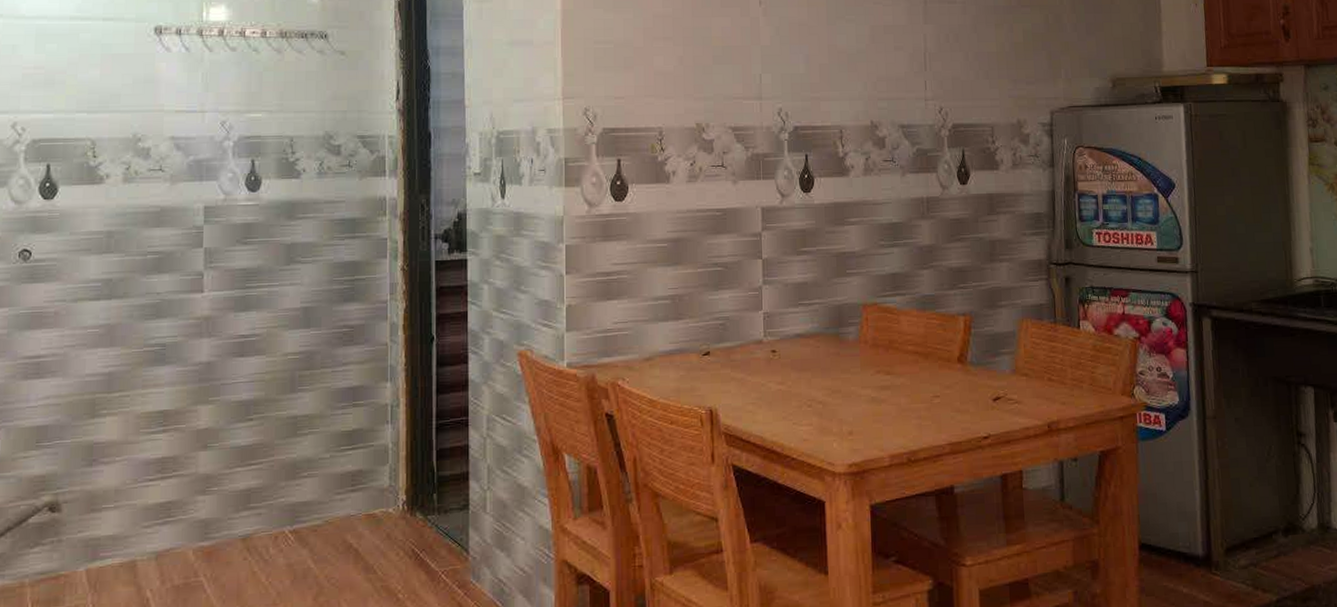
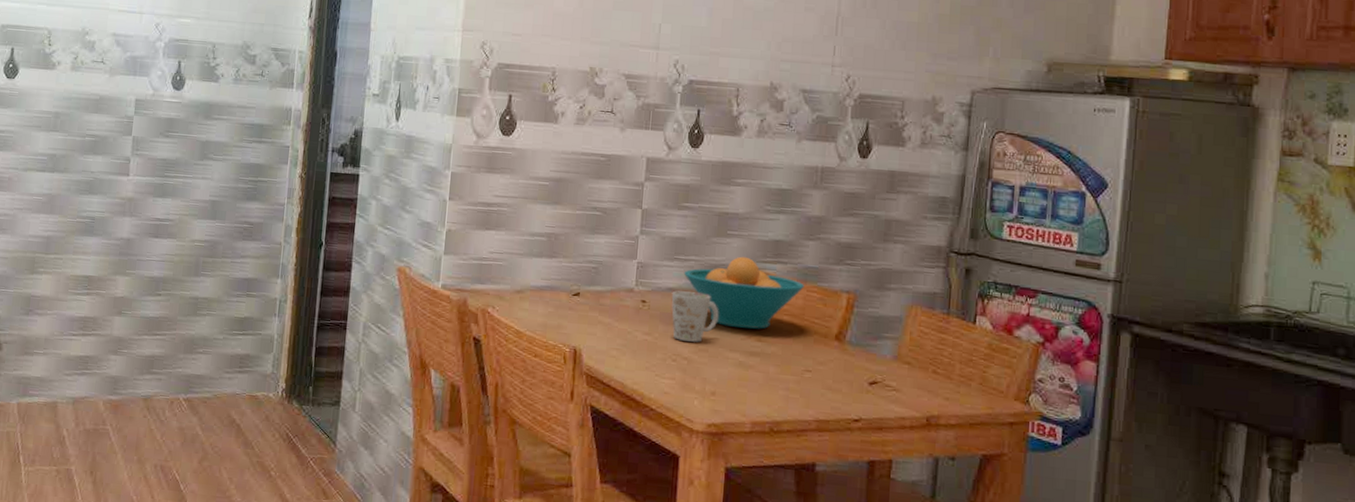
mug: none [800,335,848,385] -> present [671,290,719,342]
fruit bowl: none [809,293,924,365] -> present [683,256,804,329]

